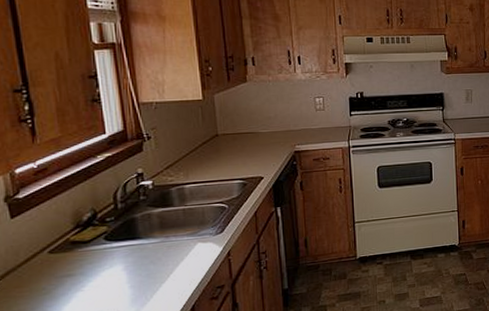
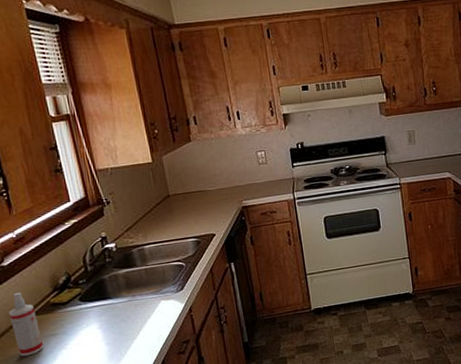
spray bottle: none [18,227,57,299] -> present [8,292,44,357]

